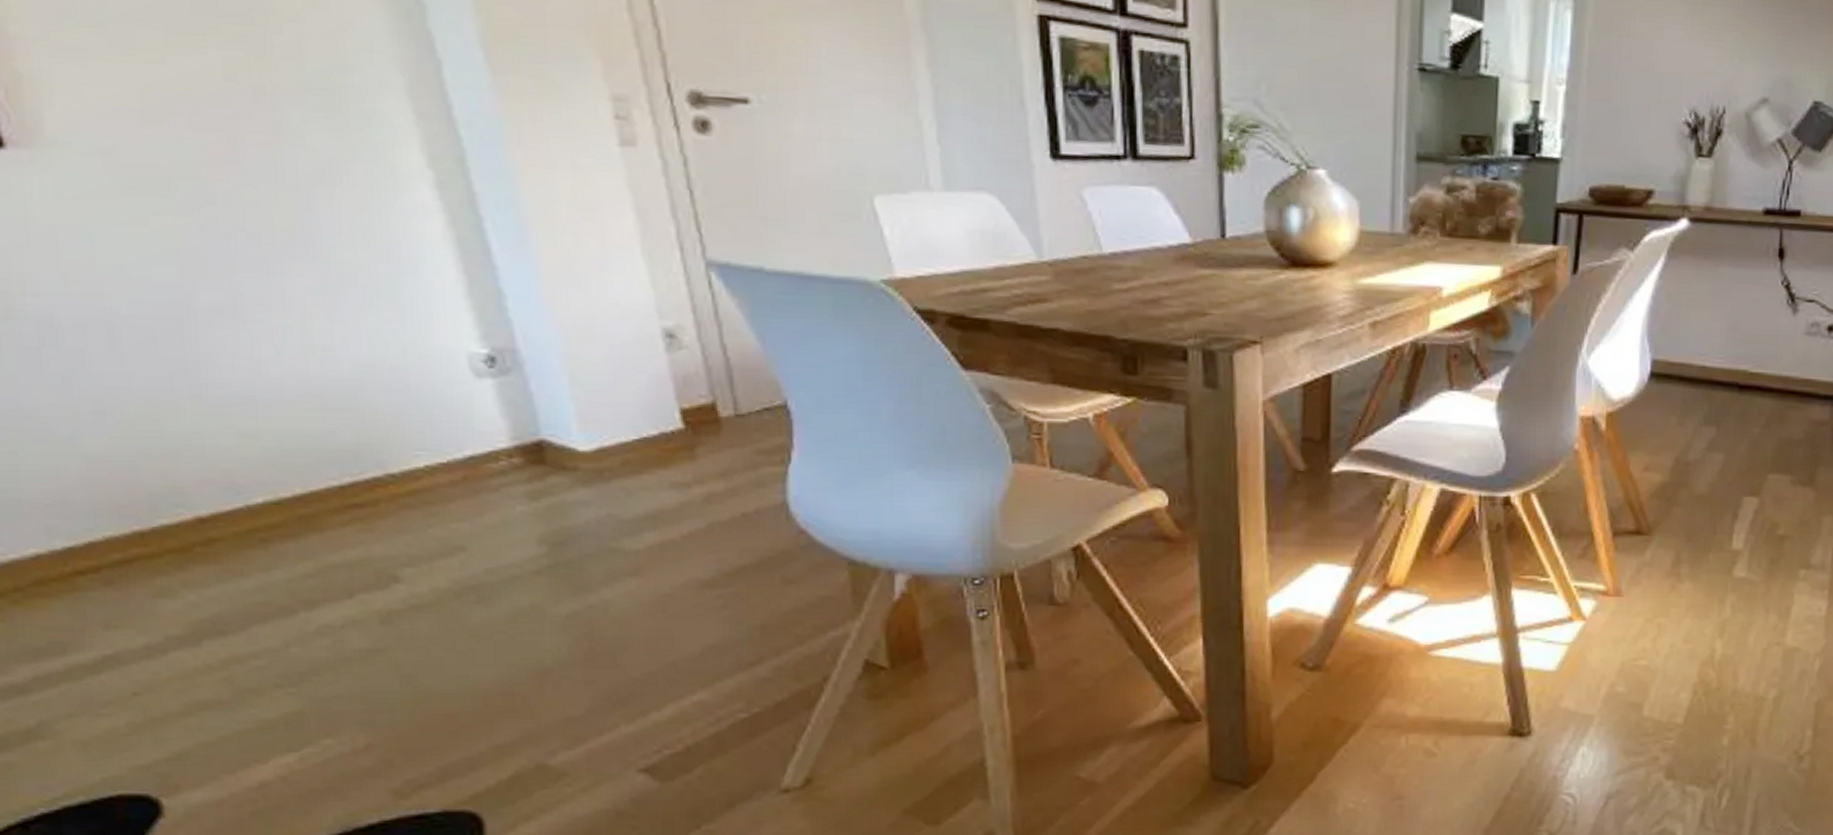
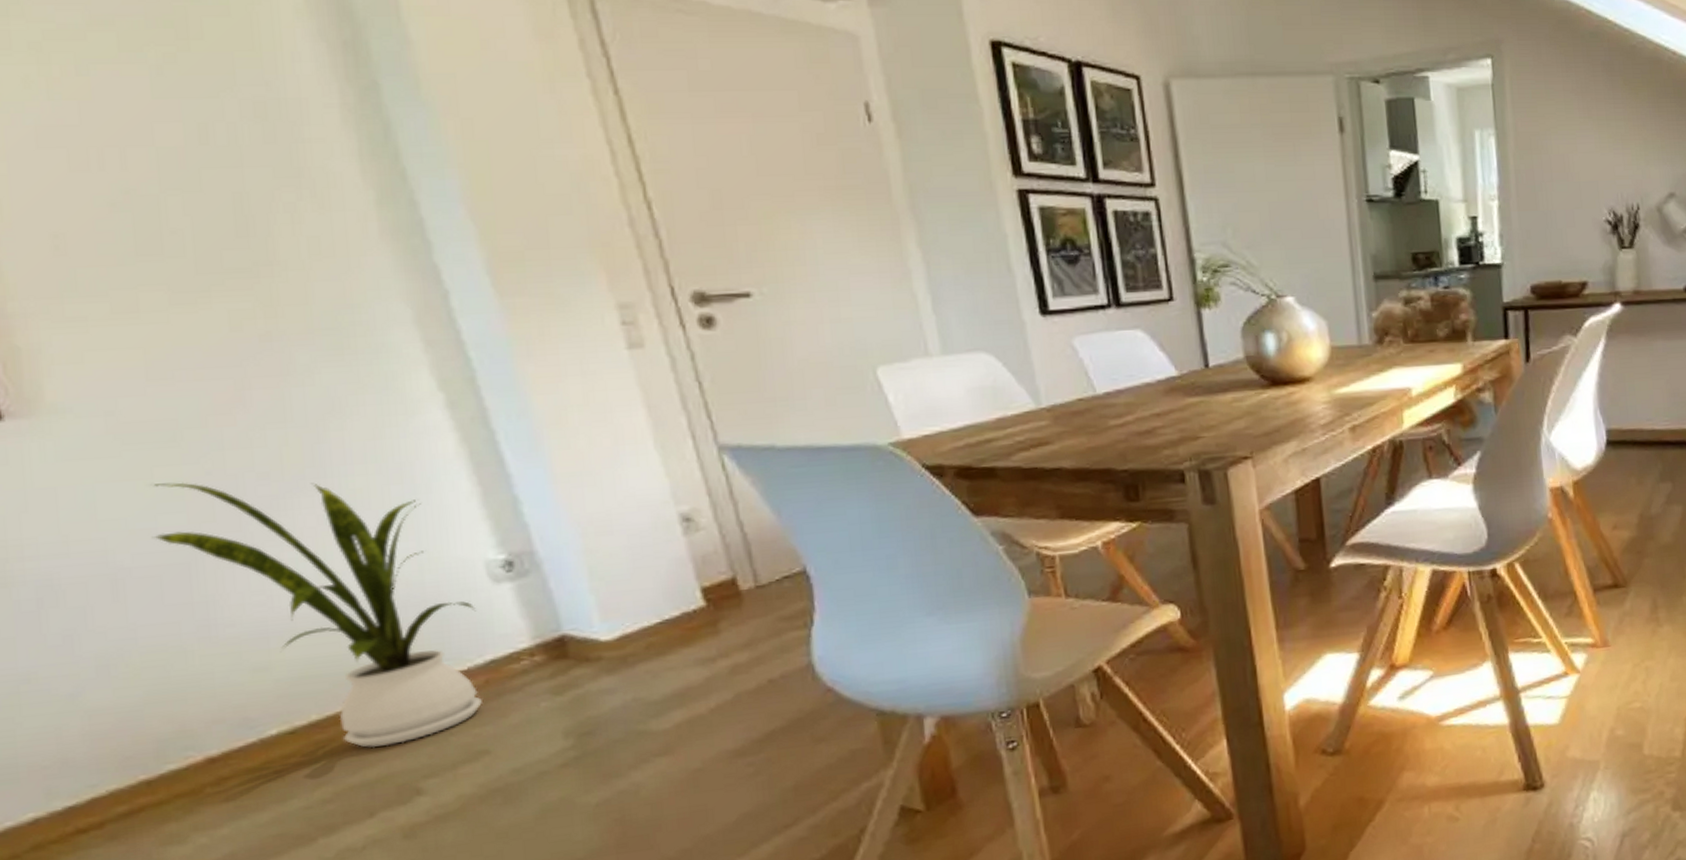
house plant: none [146,232,460,530] -> present [151,482,482,748]

